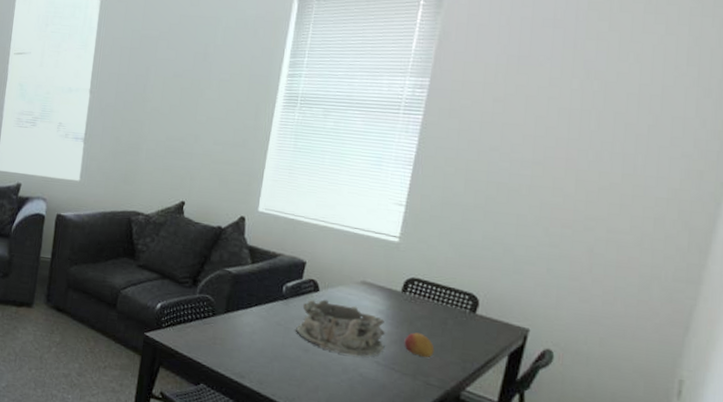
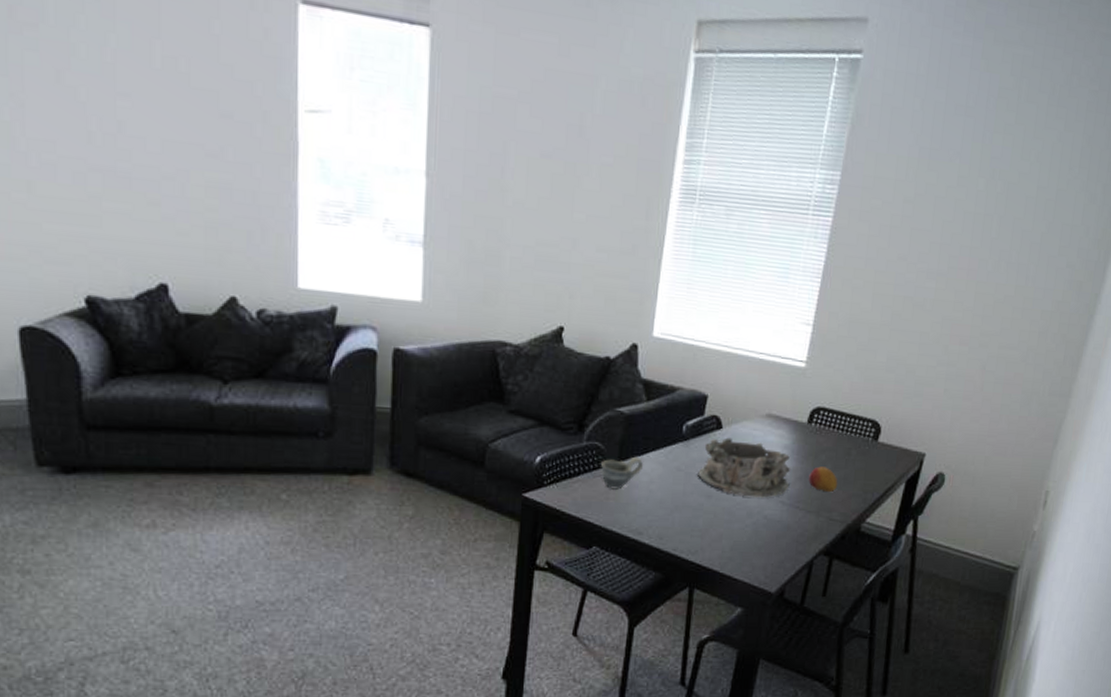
cup: none [210,309,248,337] -> present [601,456,644,490]

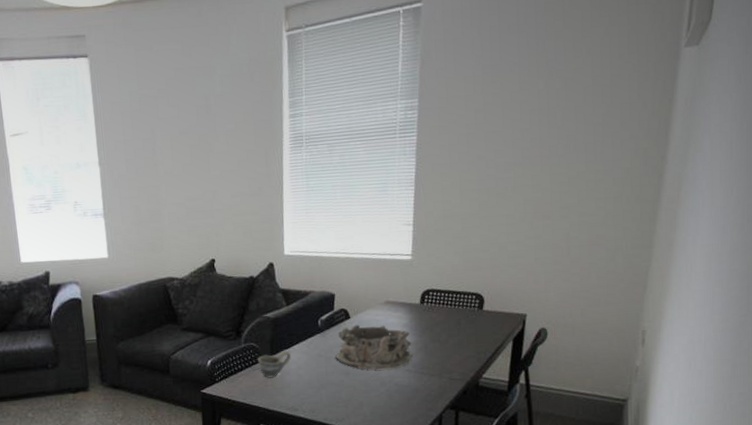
fruit: present [808,466,838,493] -> none [428,337,454,358]

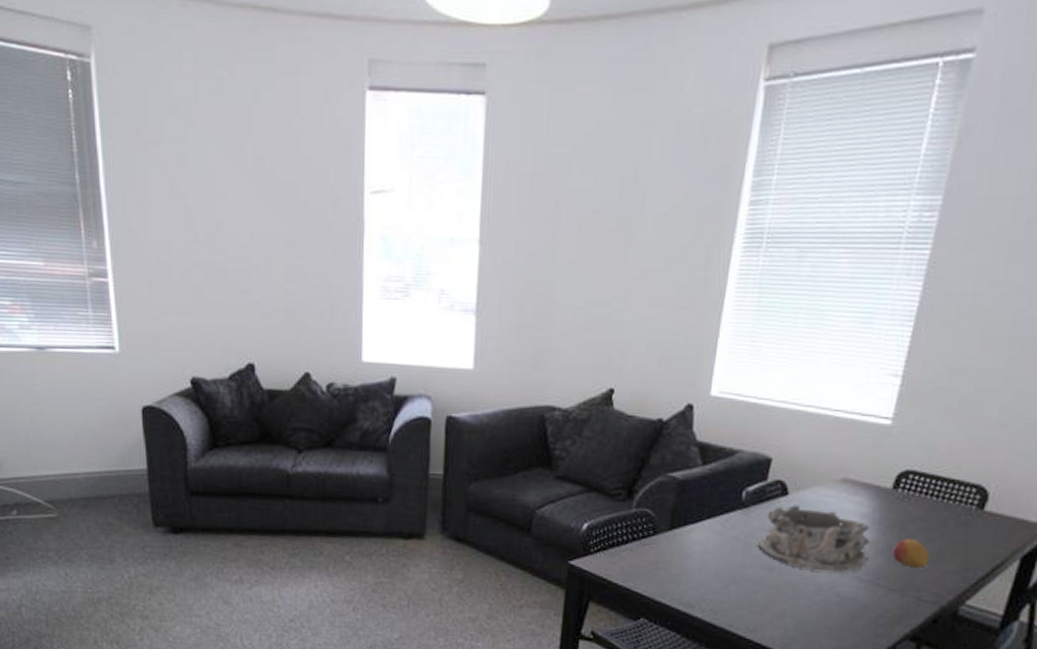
cup: present [258,350,292,378] -> none [650,524,698,560]
fruit: none [428,337,454,358] -> present [892,538,930,569]

